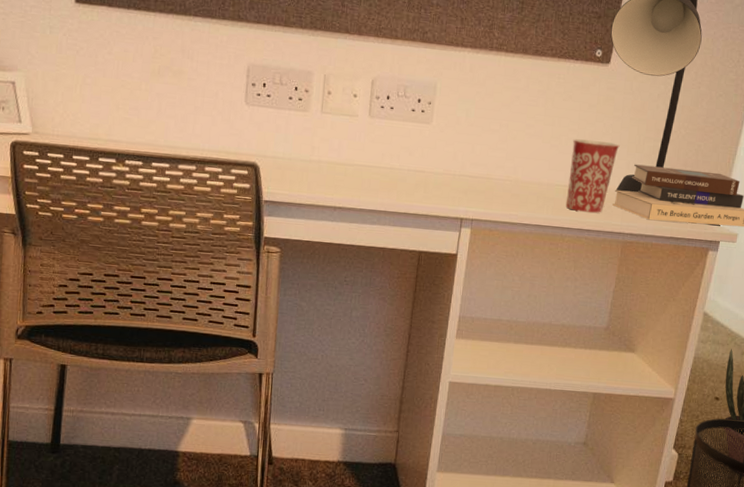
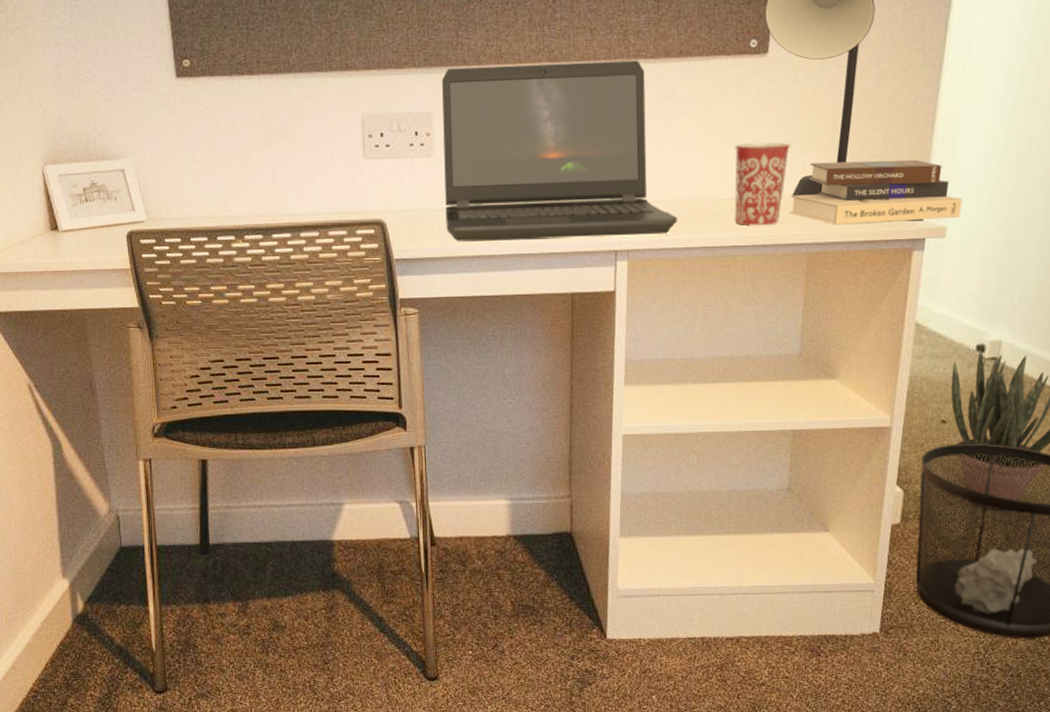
laptop computer: none [313,34,518,209] -> present [441,60,677,242]

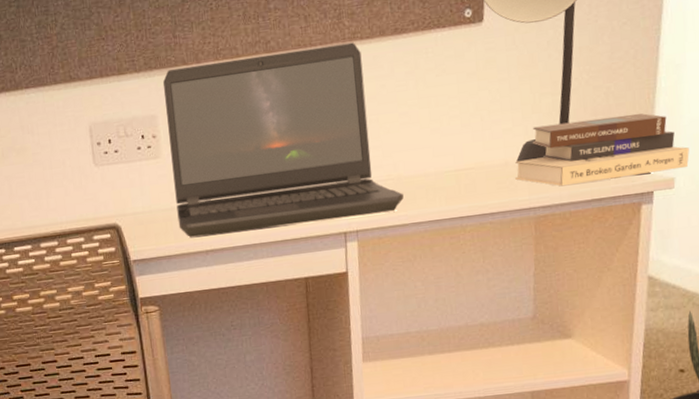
mug: present [734,142,791,225] -> none [456,109,512,196]

